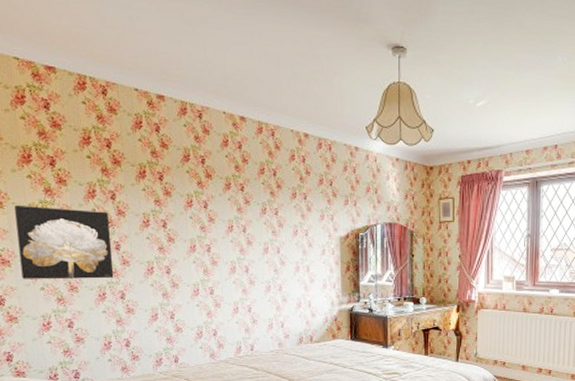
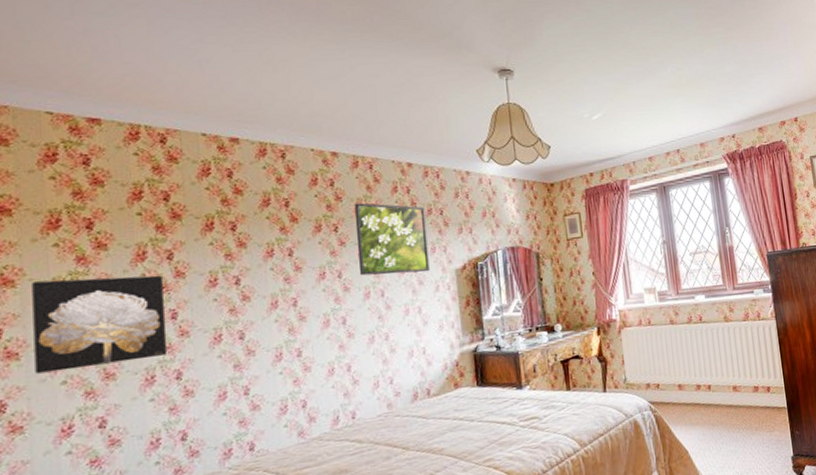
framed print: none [257,167,318,236] -> present [354,203,430,276]

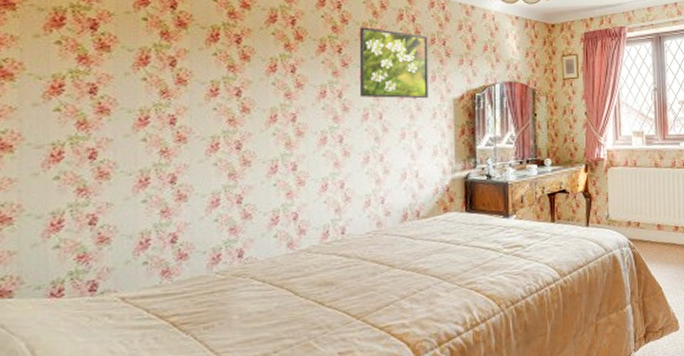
wall art: present [32,275,168,374] -> none [28,77,165,167]

